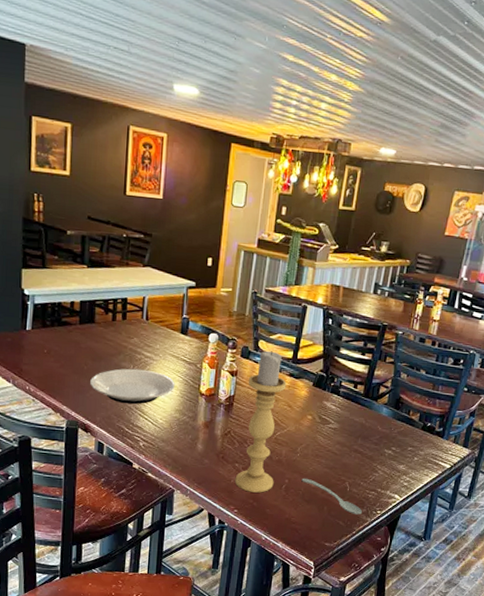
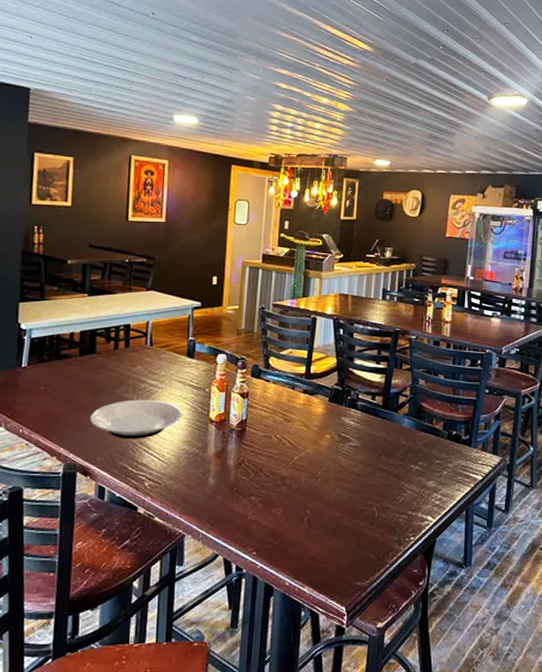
candle holder: present [235,351,287,493] -> none [251,368,301,529]
spoon: present [301,478,363,515] -> none [325,506,395,544]

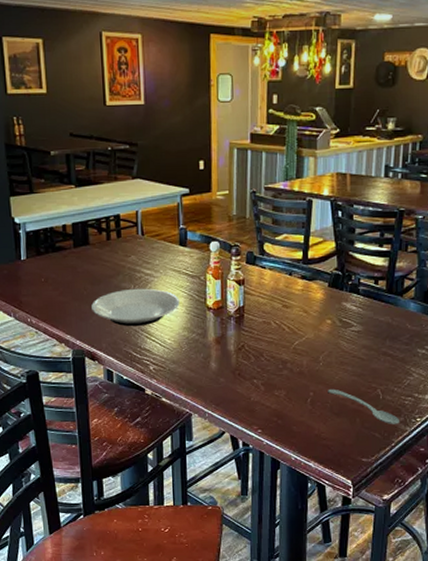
spoon: none [325,506,395,544] -> present [328,388,400,424]

